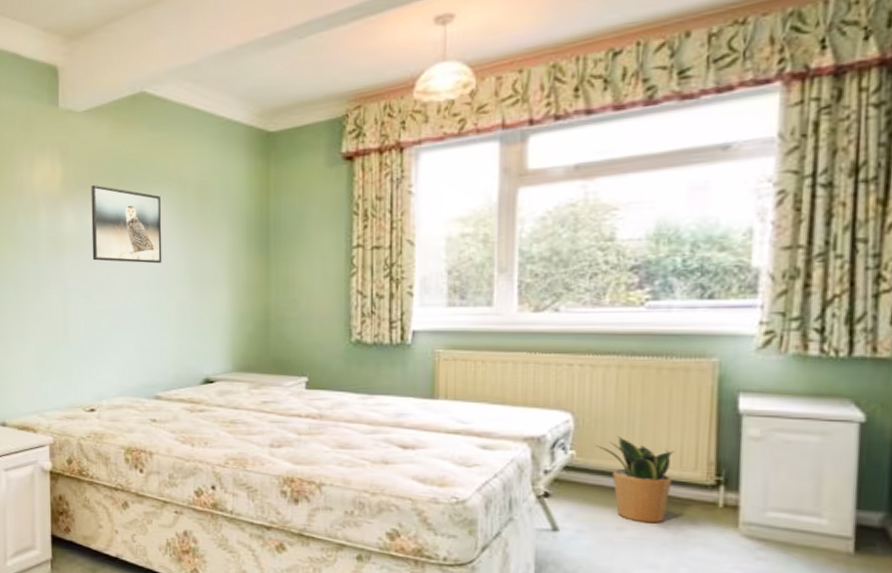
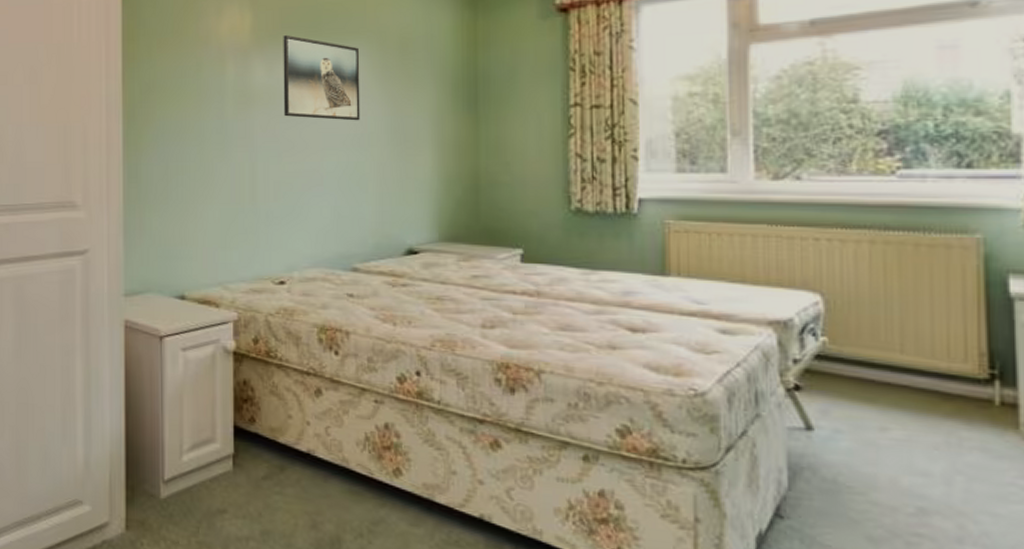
potted plant: present [596,436,676,524] -> none [851,321,941,423]

